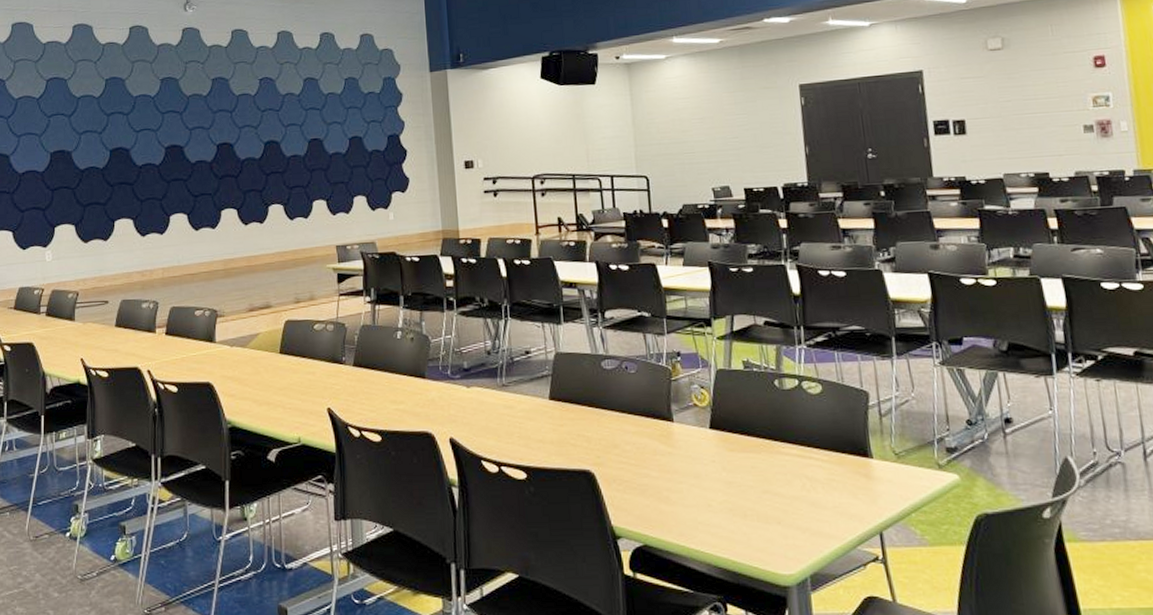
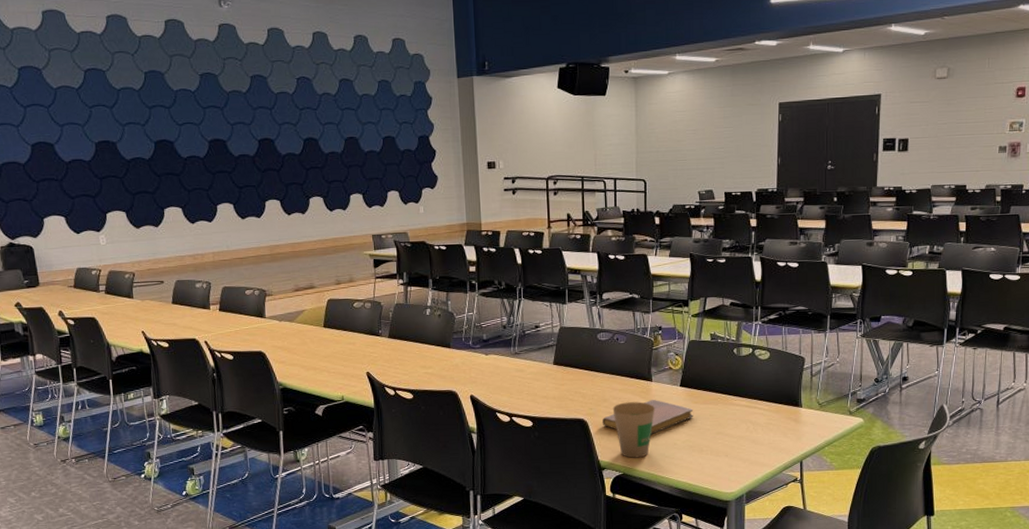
notebook: none [613,446,731,492] -> present [602,400,694,434]
paper cup: none [625,448,680,524] -> present [612,402,655,458]

